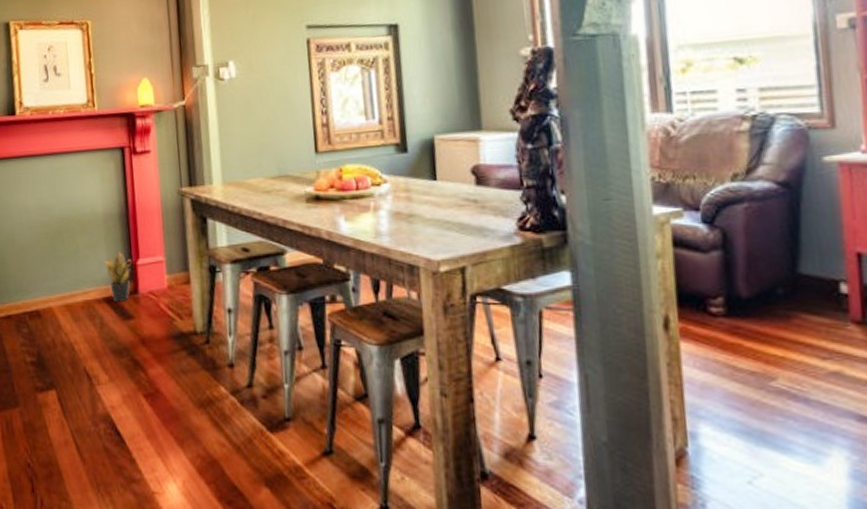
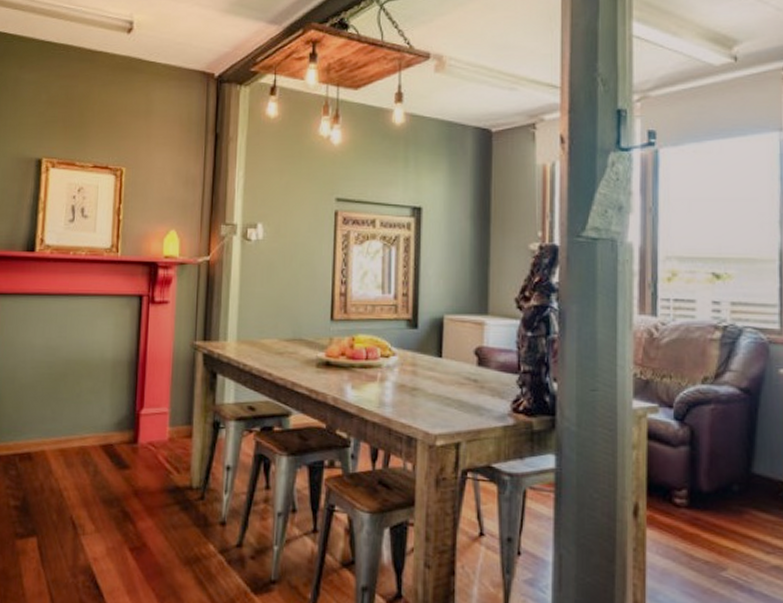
potted plant: present [104,251,132,303] -> none [106,399,135,452]

